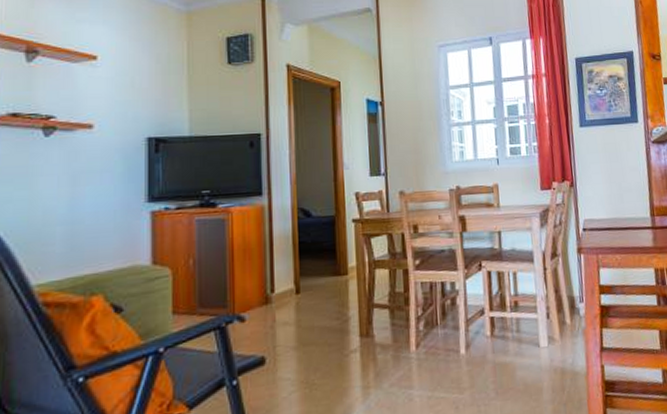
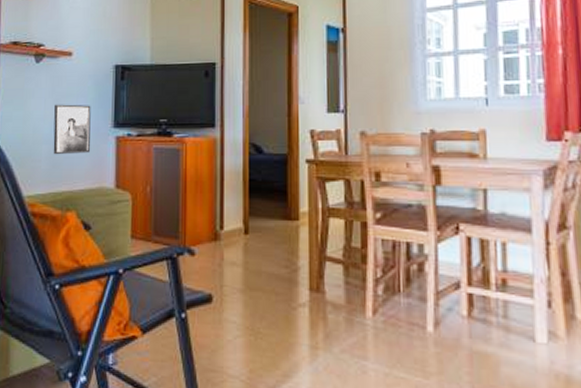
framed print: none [71,180,120,236] -> present [53,104,91,155]

